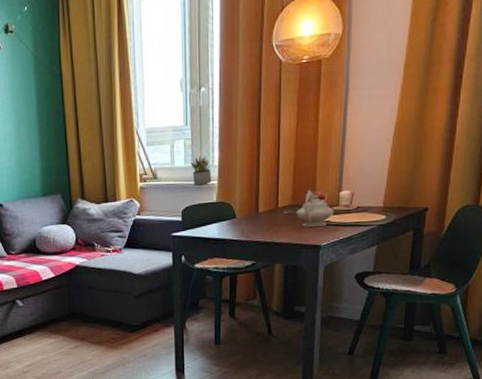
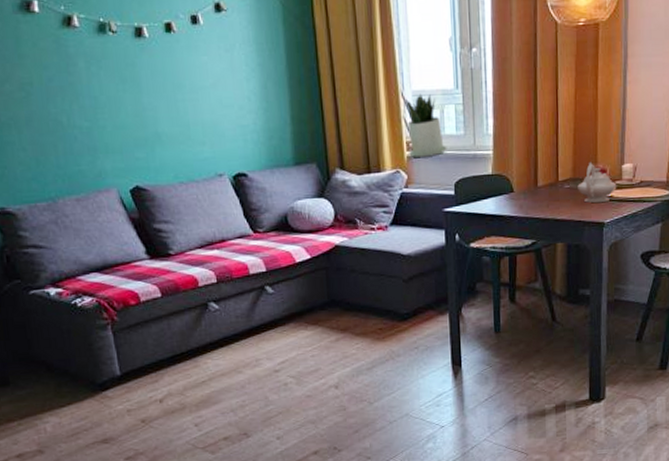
planter: none [139,130,176,188] -> present [405,93,447,157]
succulent plant: present [191,155,212,186] -> none [463,122,487,156]

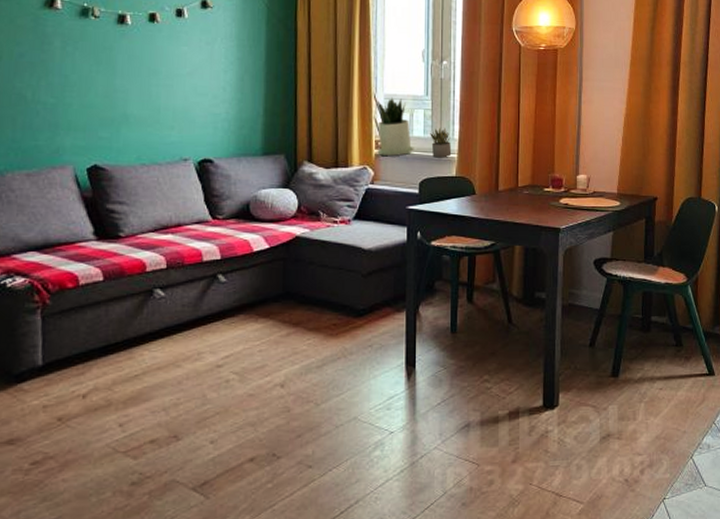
succulent plant: none [463,122,487,156] -> present [430,127,452,158]
teapot: present [576,161,617,203] -> none [535,170,572,209]

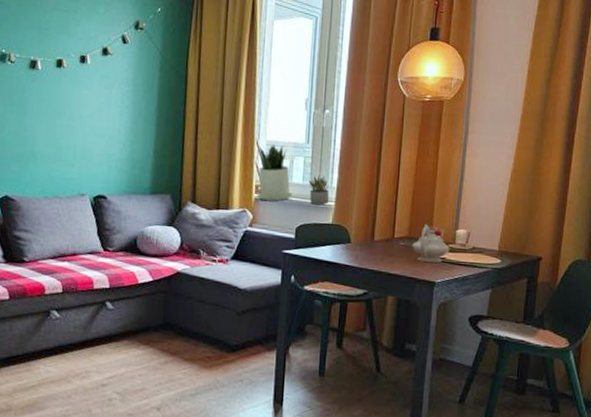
teapot: none [535,170,572,209] -> present [411,223,450,263]

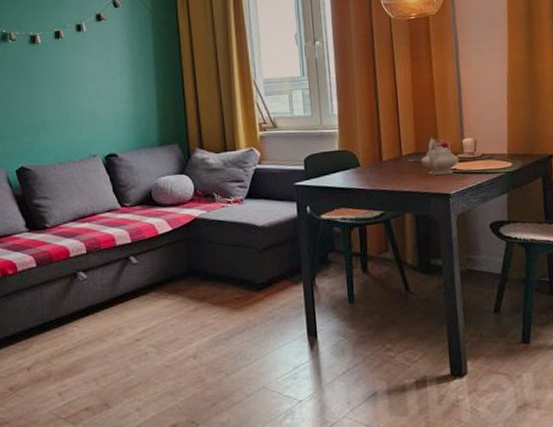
planter: present [257,144,293,201] -> none [257,81,296,137]
succulent plant: present [309,175,329,205] -> none [310,104,333,135]

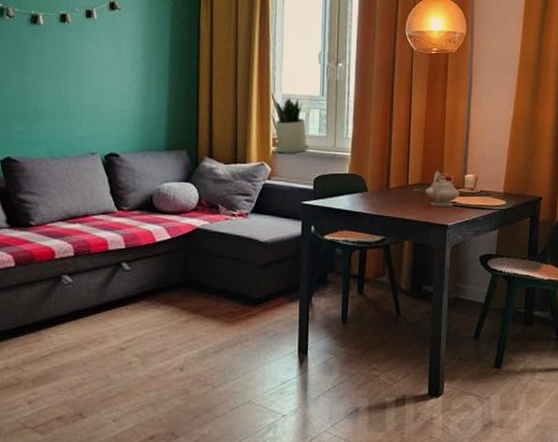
planter: none [257,81,296,137] -> present [274,97,310,153]

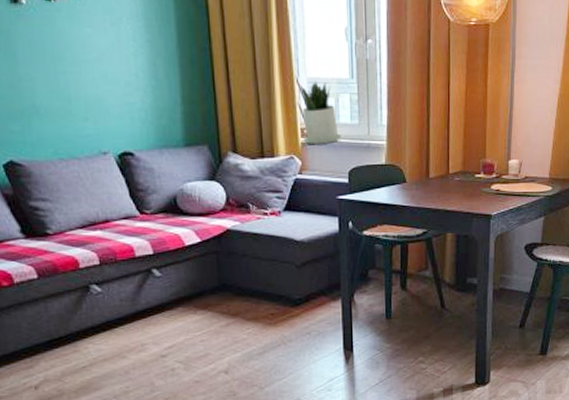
teapot: present [424,170,460,207] -> none [466,156,504,195]

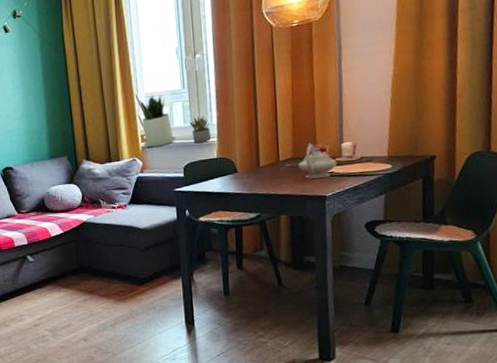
succulent plant: none [357,112,381,145] -> present [190,115,212,144]
teapot: none [466,156,504,195] -> present [297,142,337,179]

